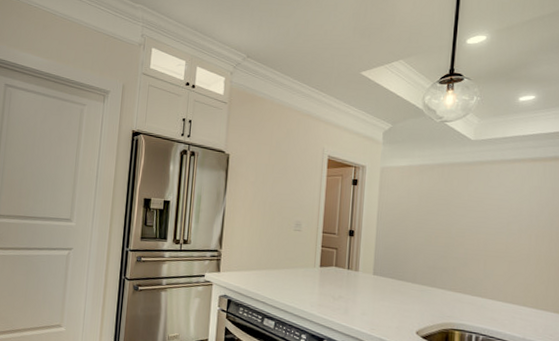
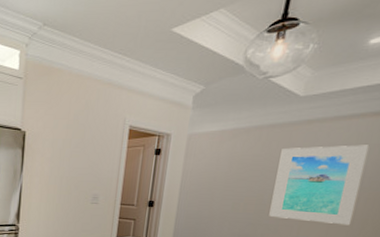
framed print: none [458,185,532,261] -> present [269,145,369,226]

